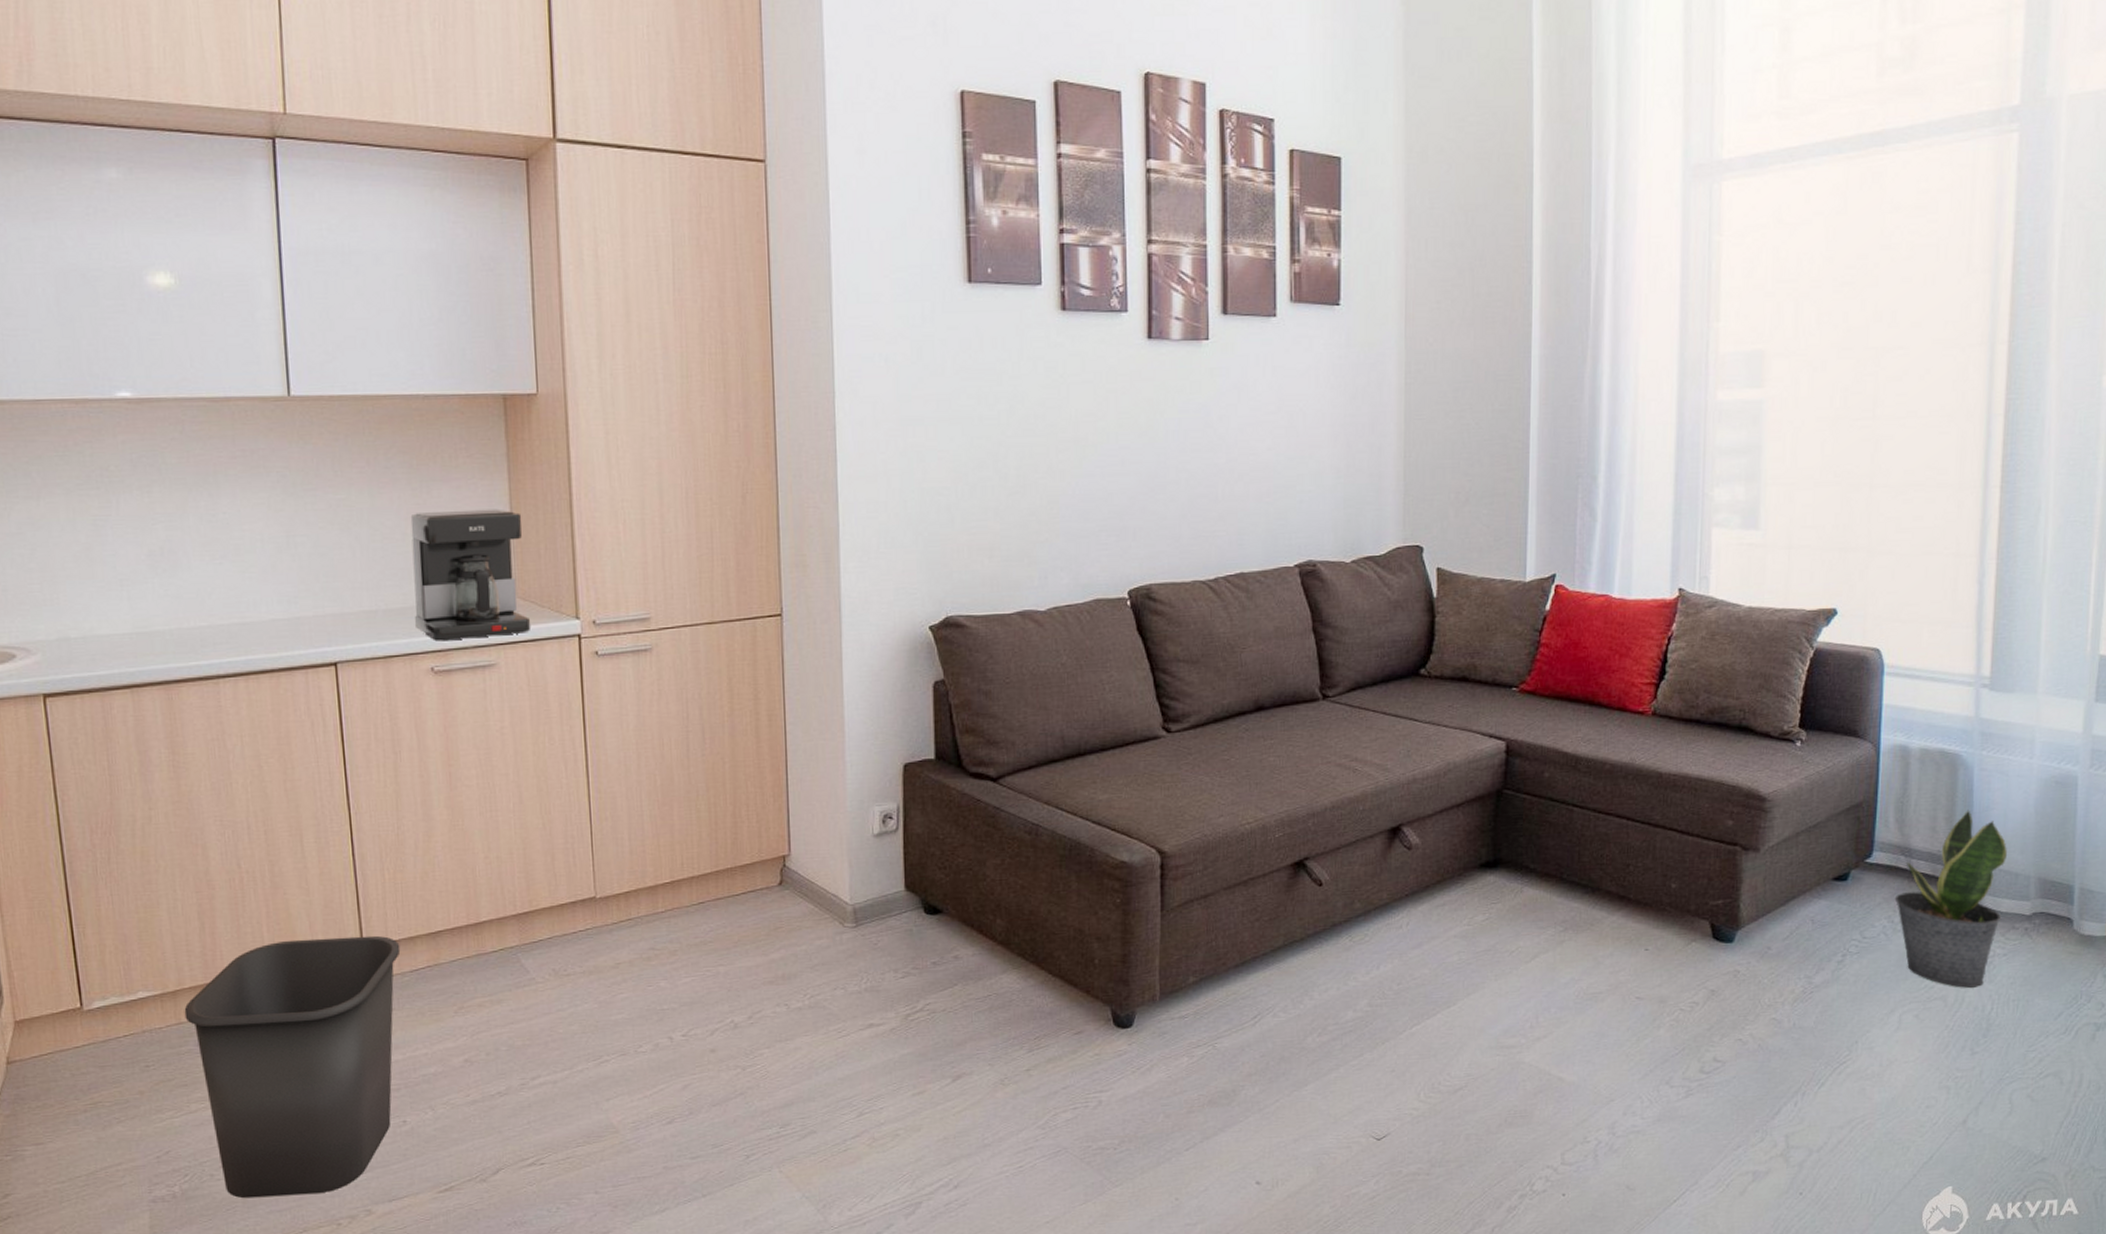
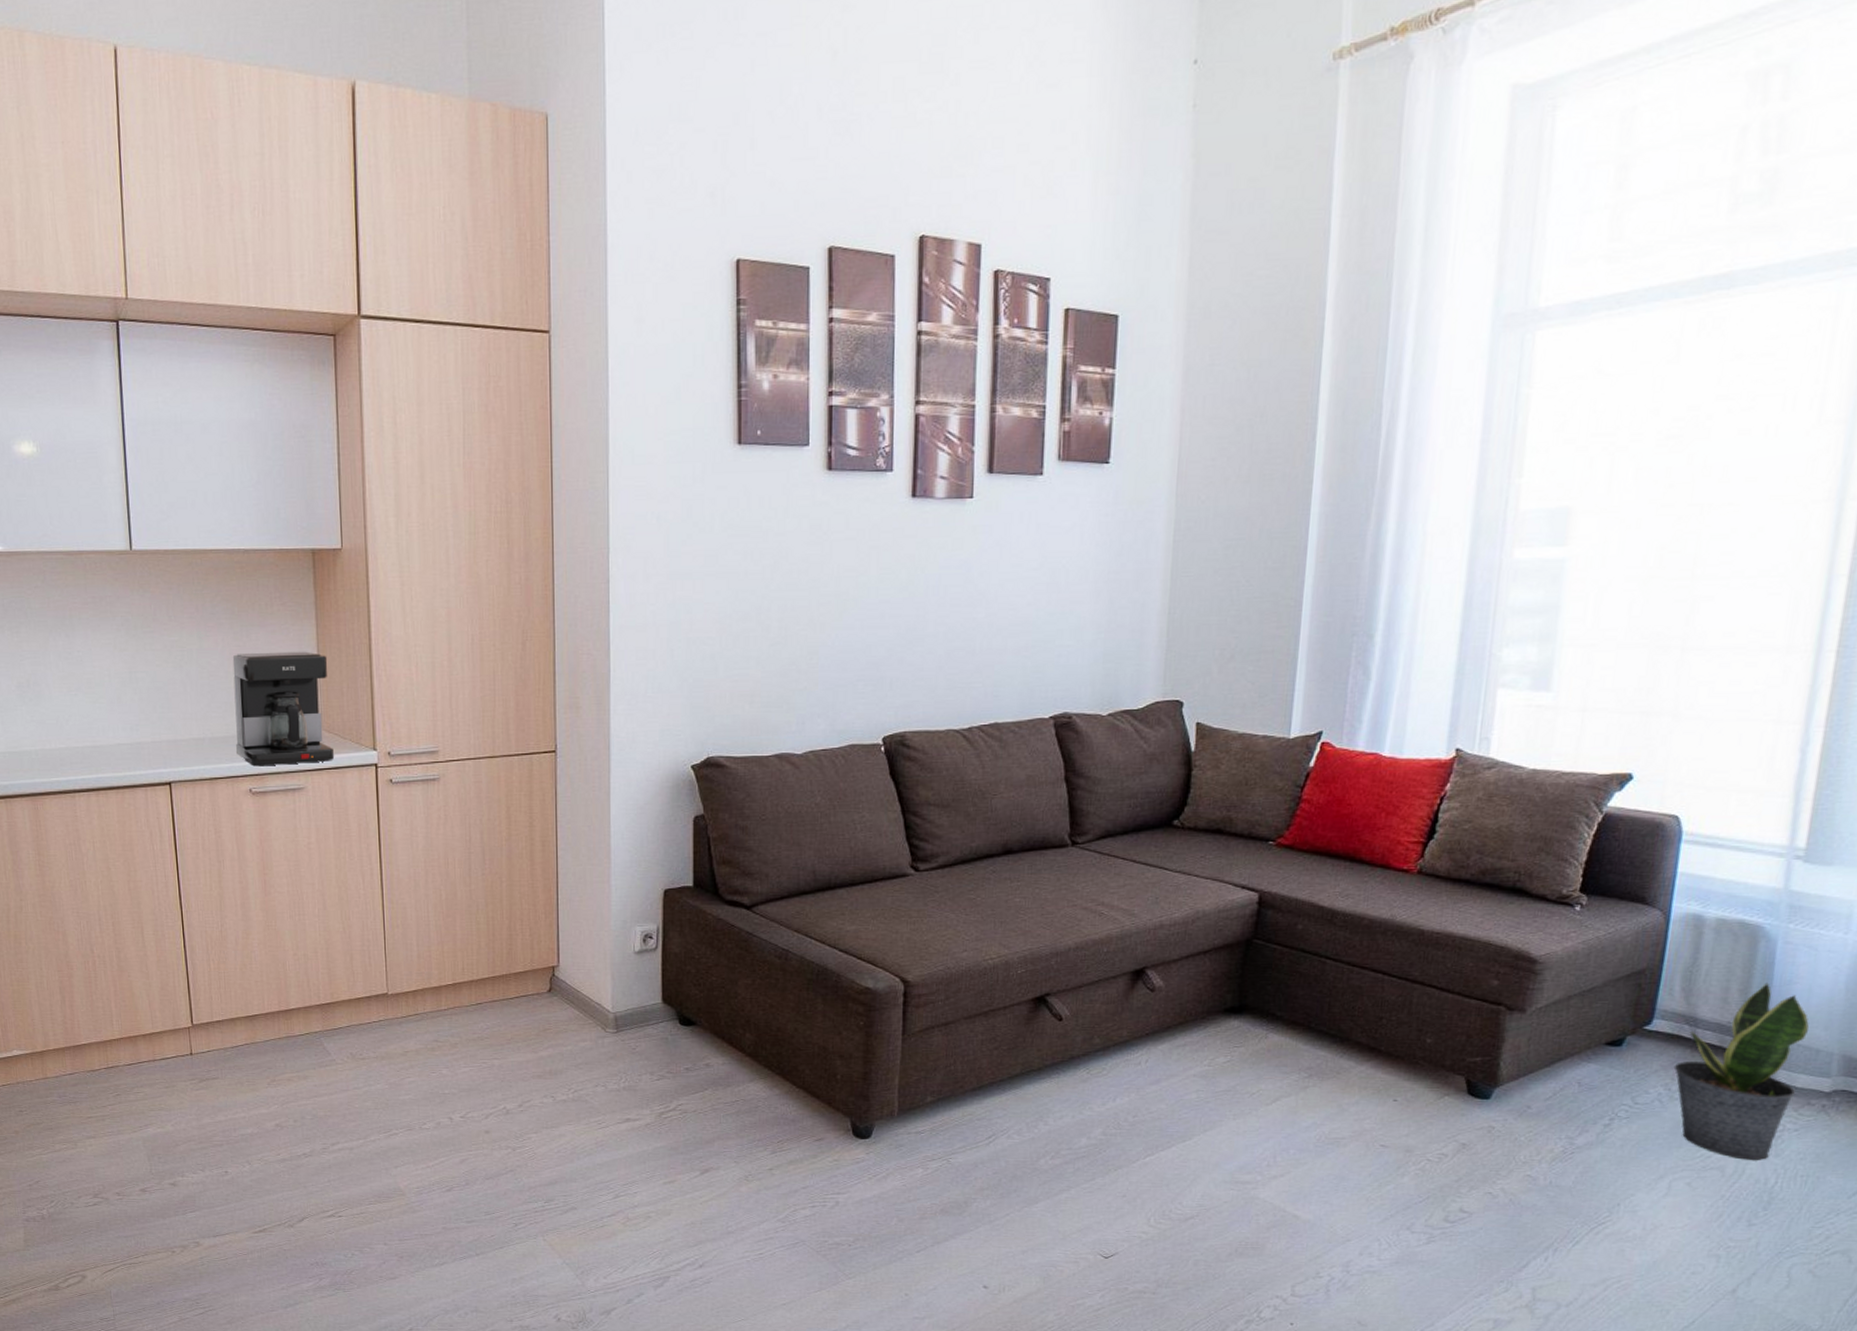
waste bin: present [184,935,401,1199] -> none [49,1015,224,1226]

